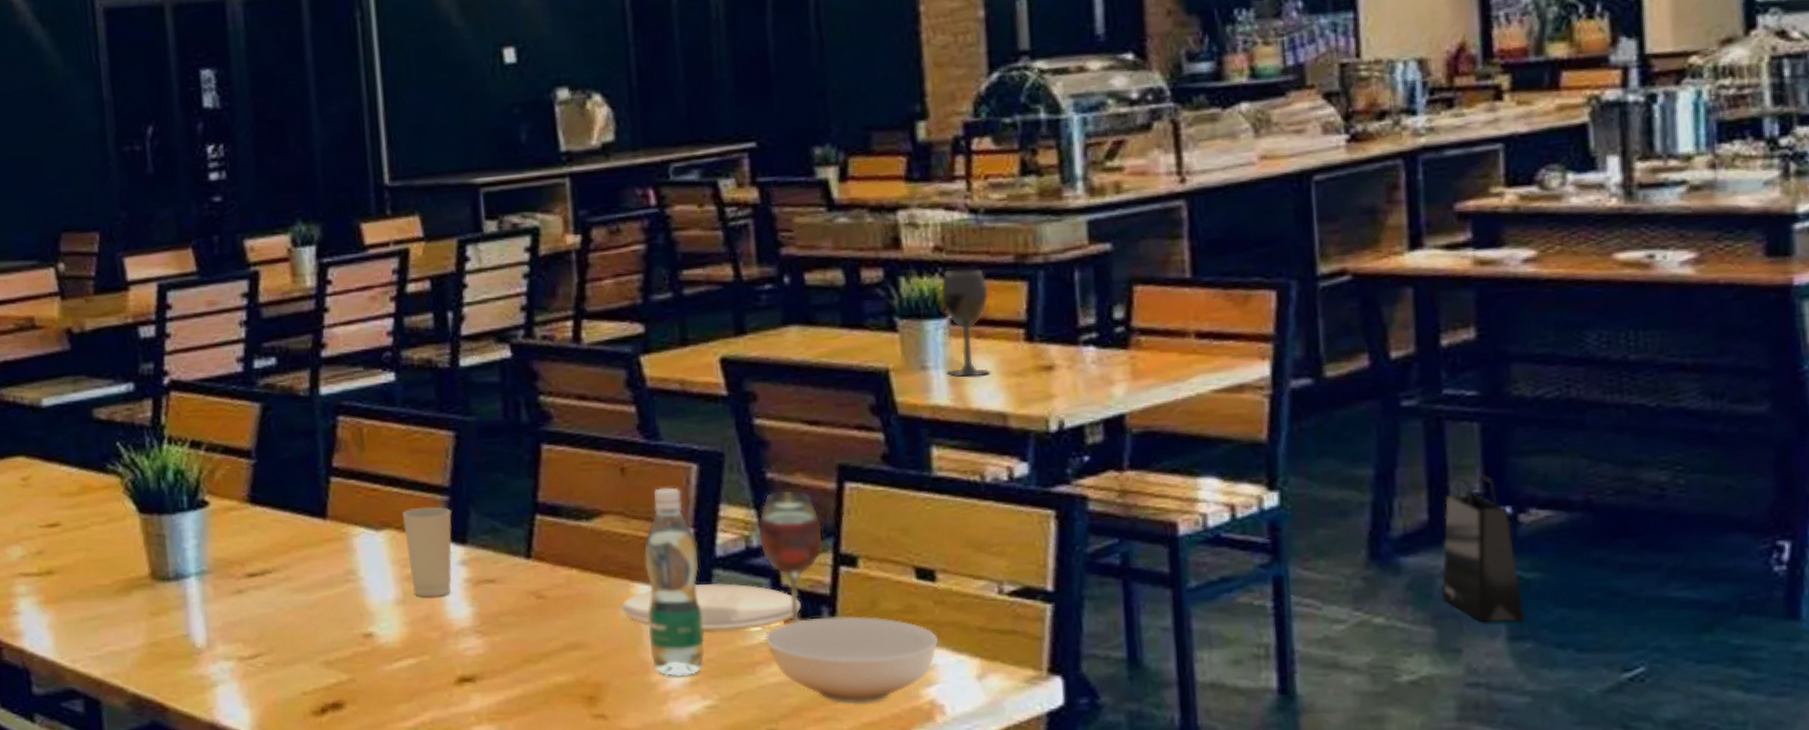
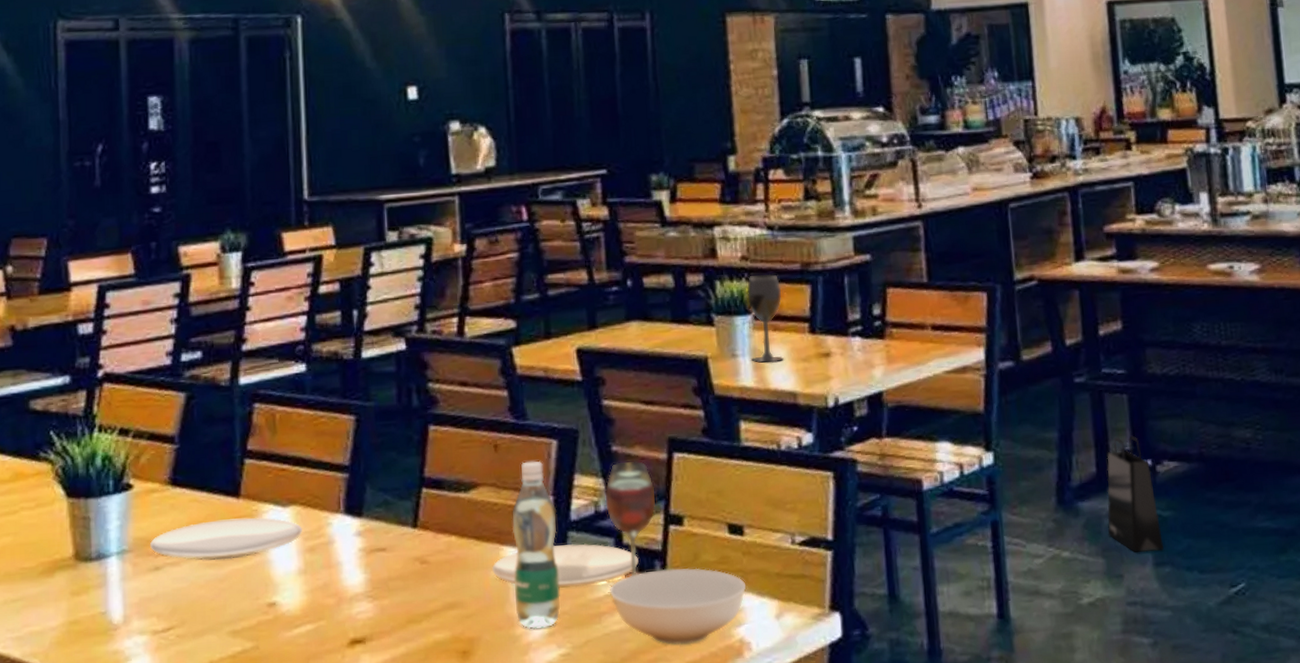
plate: none [230,540,399,586] -> present [149,517,302,560]
cup: present [403,506,452,597] -> none [307,483,350,567]

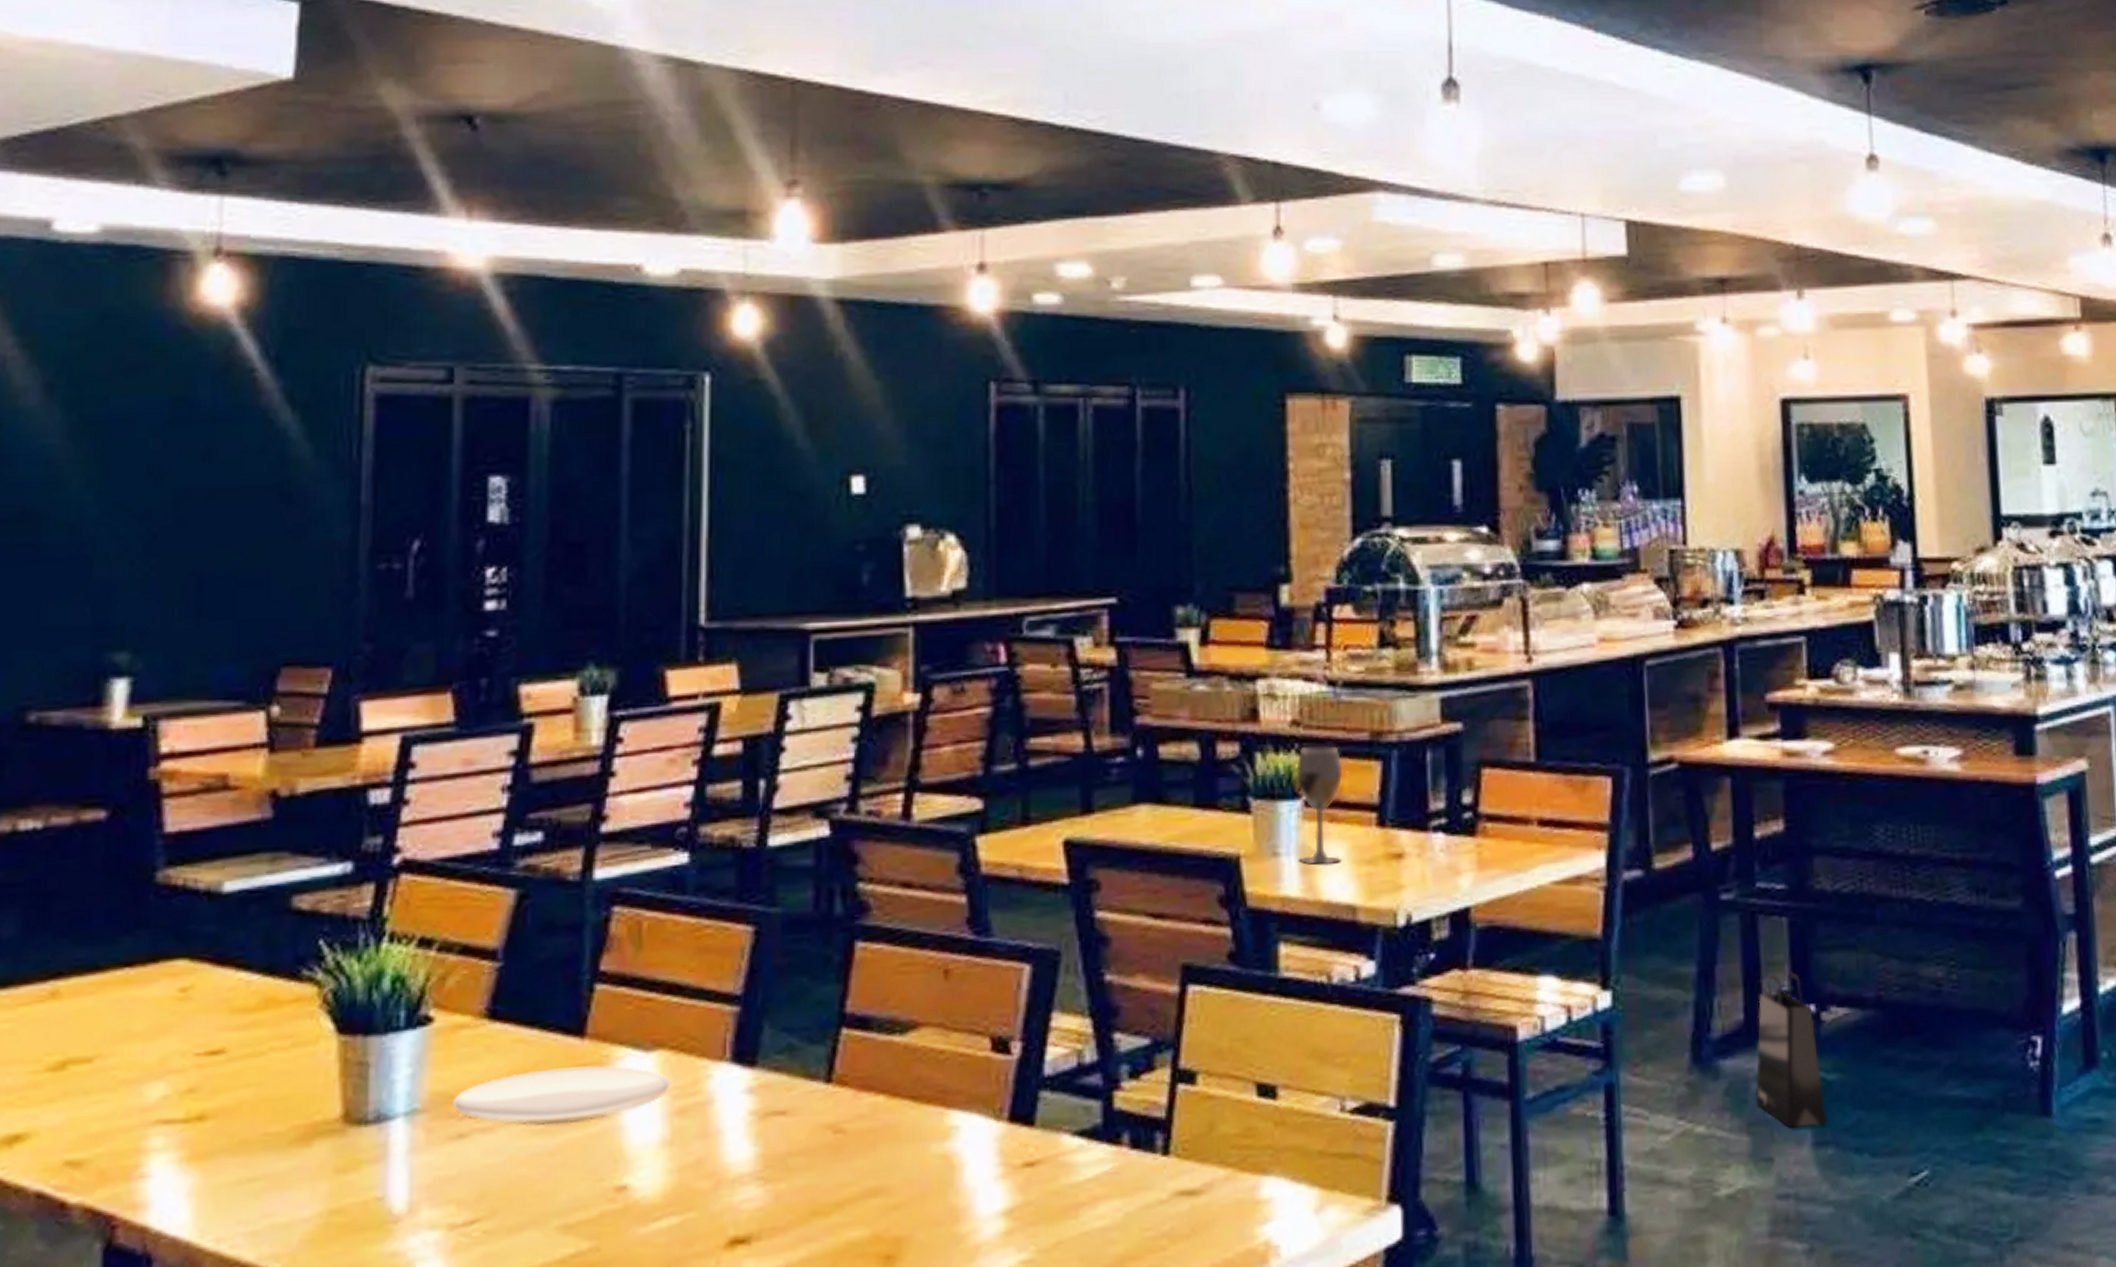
plate: present [492,543,639,588] -> none [932,1107,1134,1169]
bottle: present [511,461,560,629] -> none [962,992,1025,1225]
wineglass: present [604,460,656,577] -> none [1092,994,1161,1154]
bowl: present [610,568,747,644] -> none [1092,1143,1278,1248]

